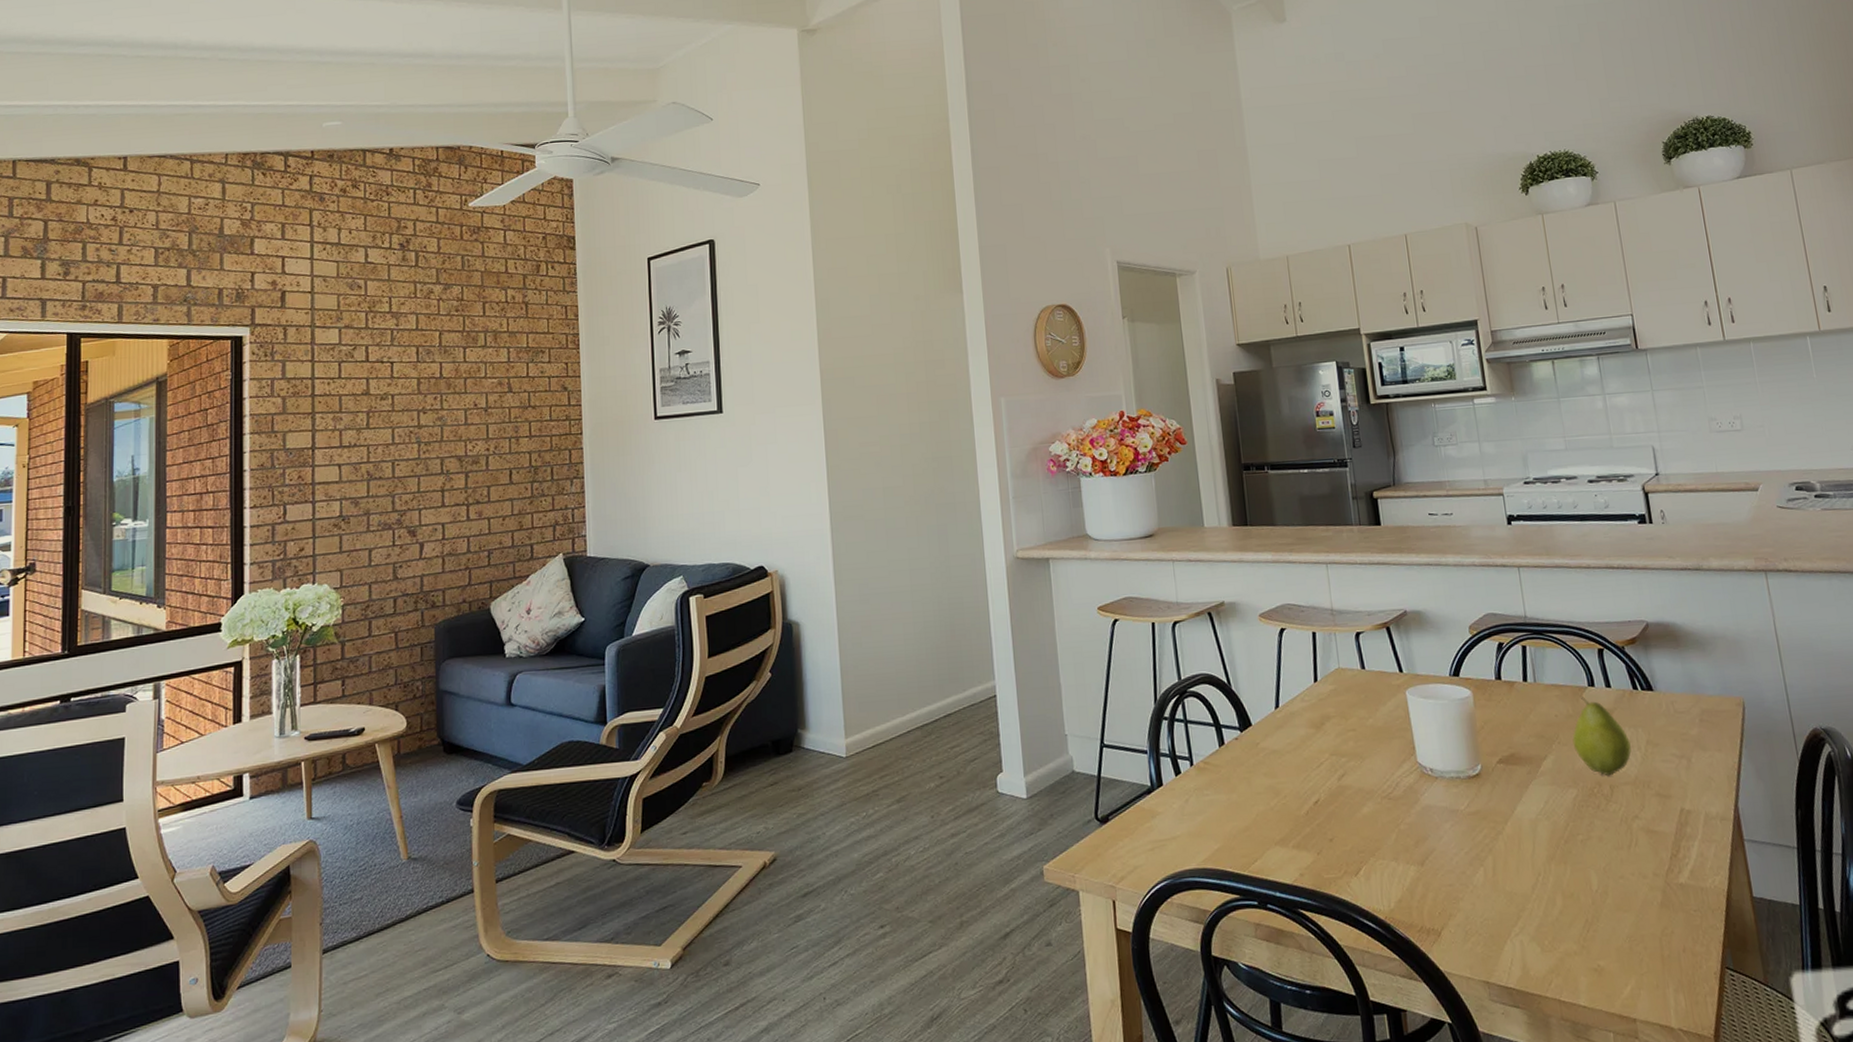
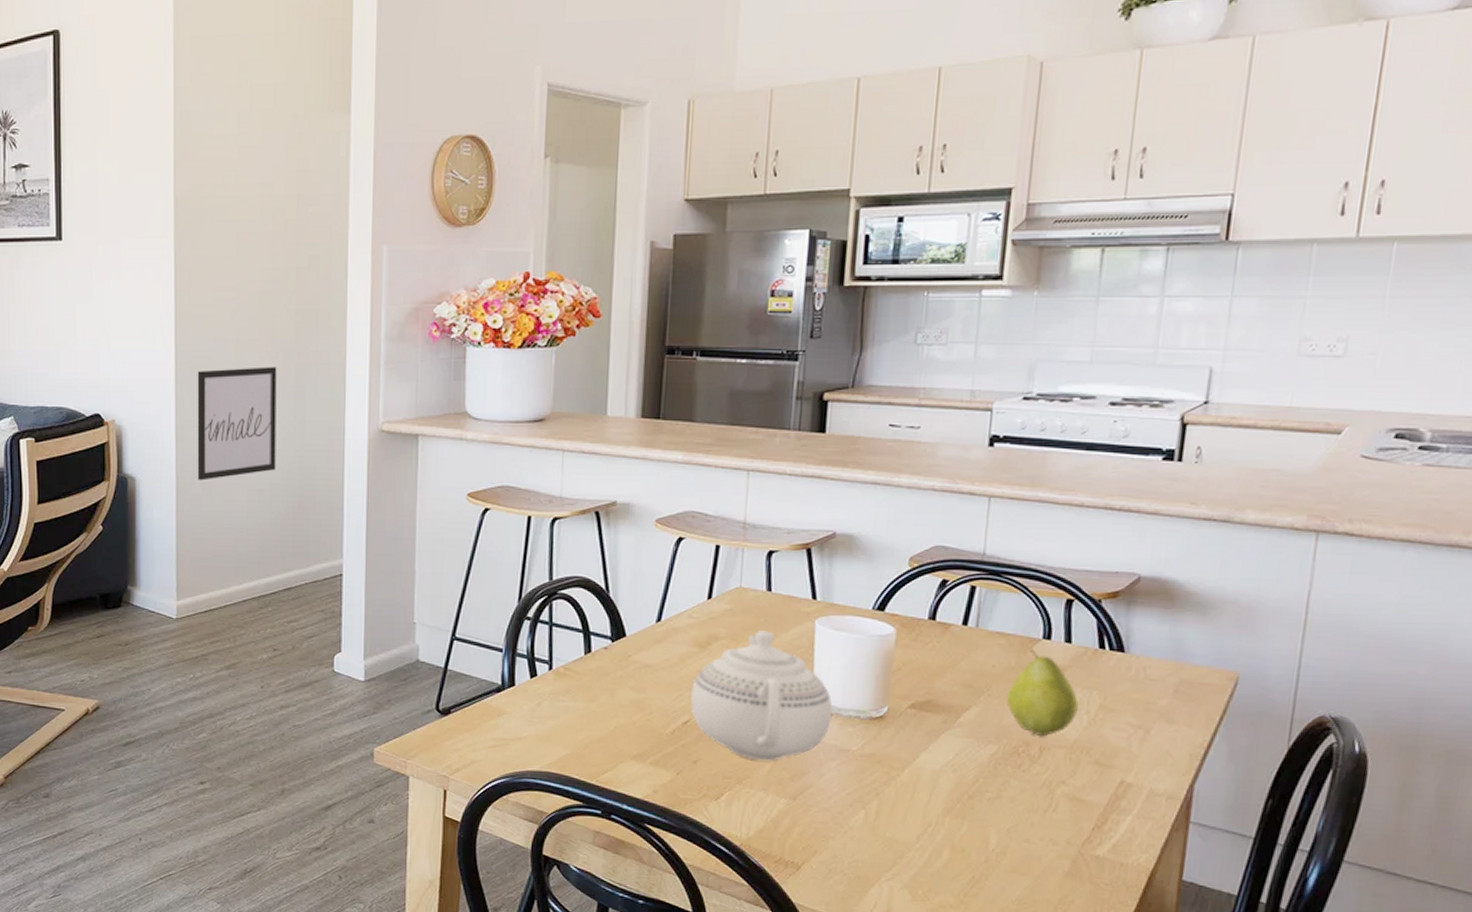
wall art: none [850,509,927,620] -> present [197,367,277,481]
teapot: none [1315,706,1438,831] -> present [690,630,833,761]

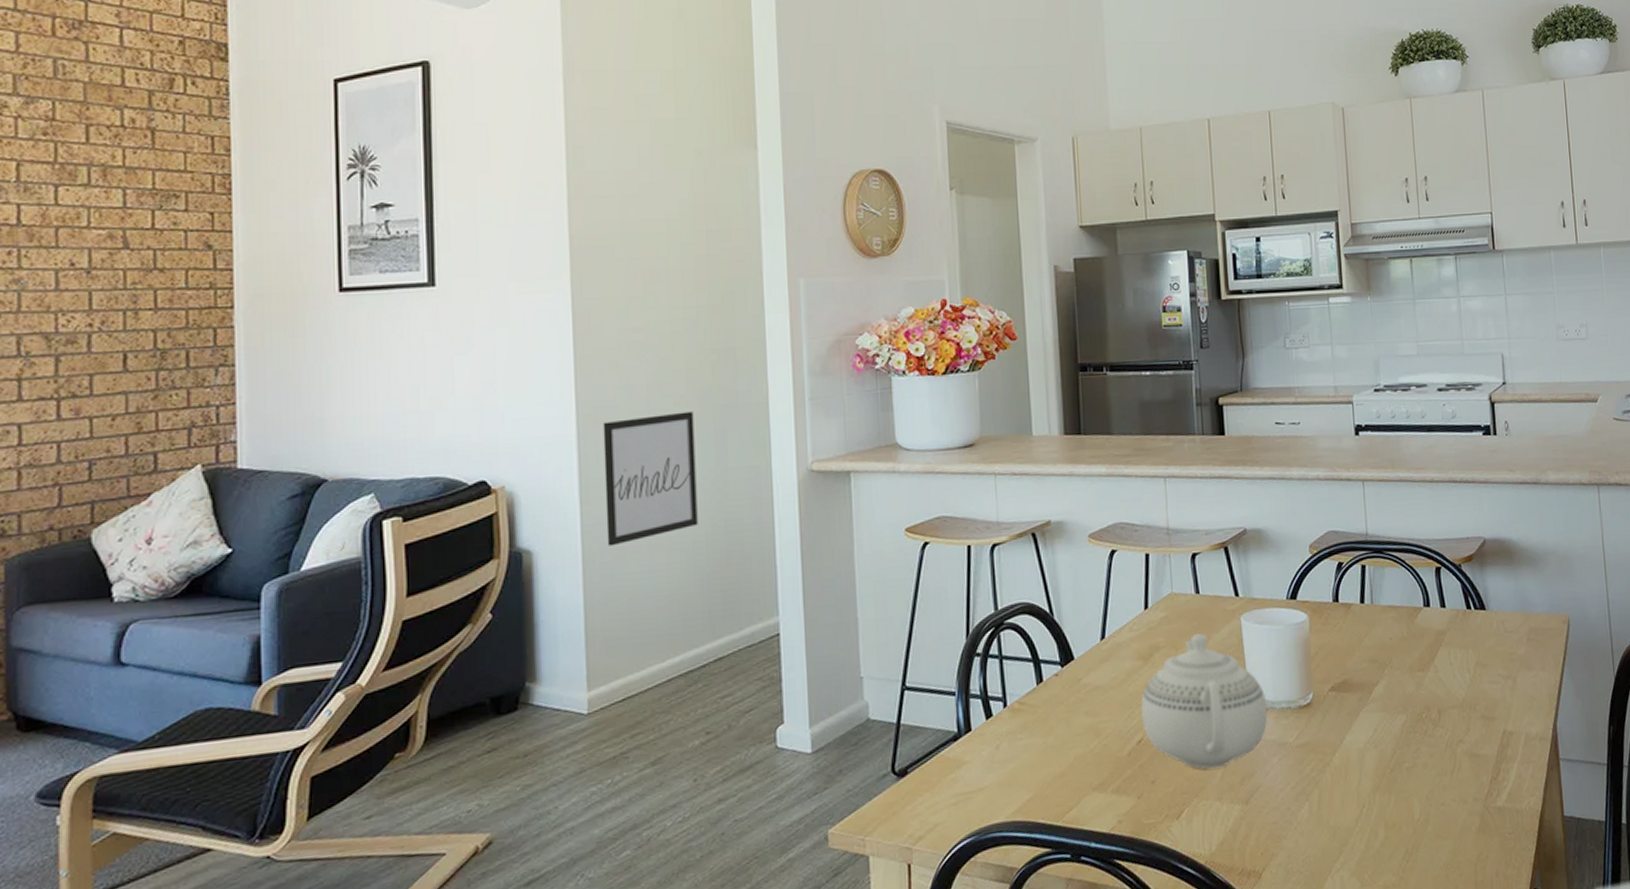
fruit: present [1006,649,1080,736] -> none [1405,618,1461,699]

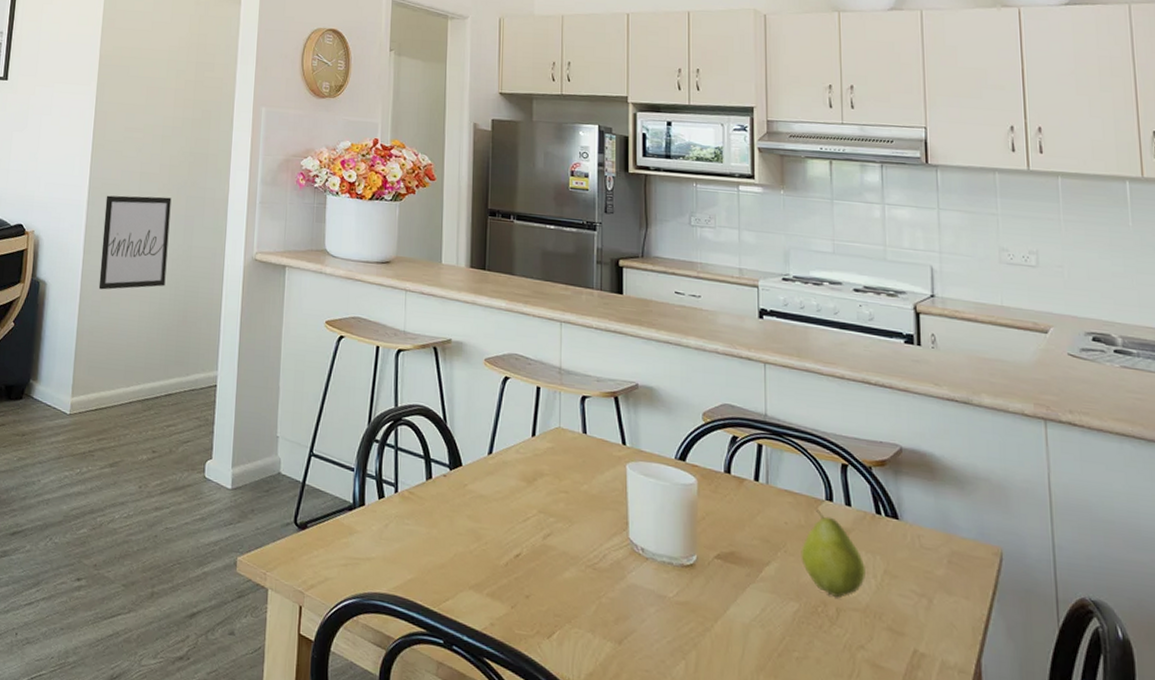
teapot: present [1140,633,1268,769] -> none [520,470,648,602]
fruit: none [1405,618,1461,699] -> present [801,509,867,597]

